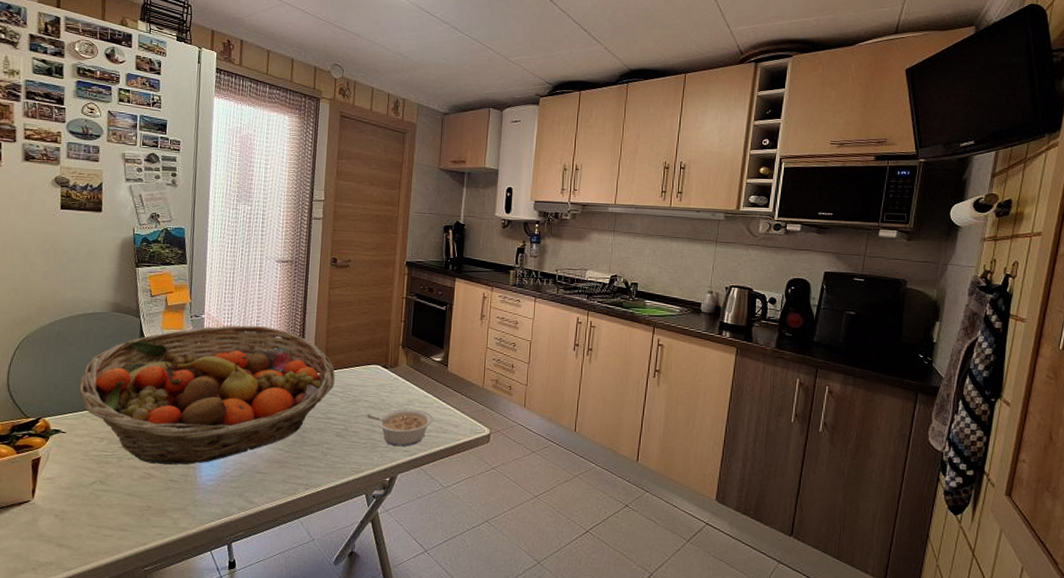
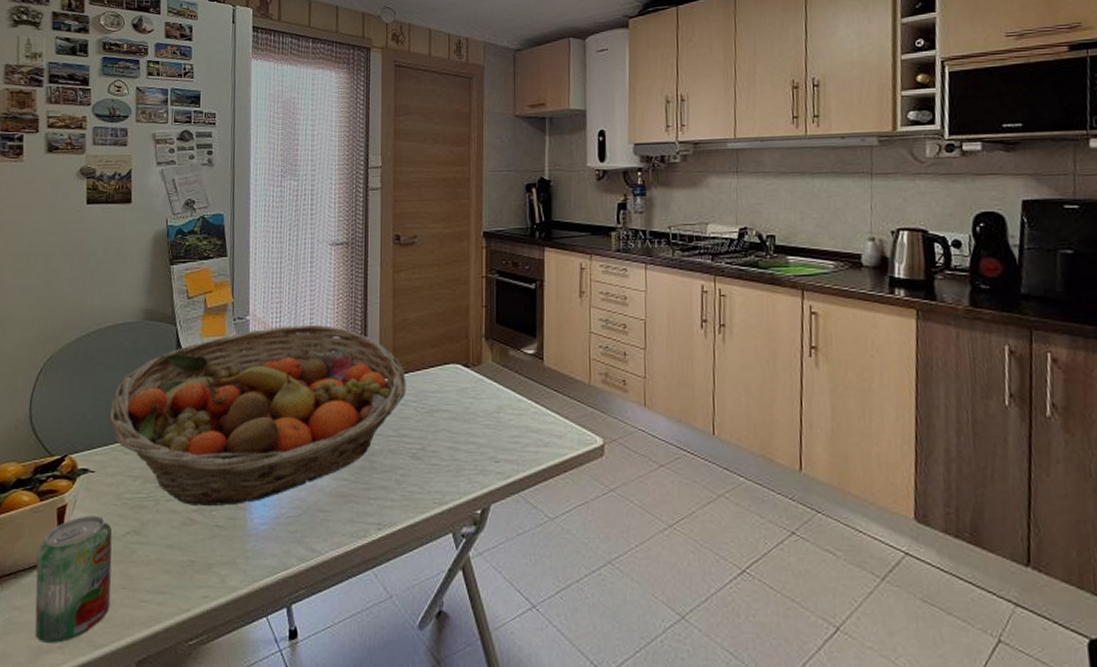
beverage can: none [12,467,81,566] -> present [35,515,113,643]
legume: present [366,408,433,447] -> none [447,418,530,467]

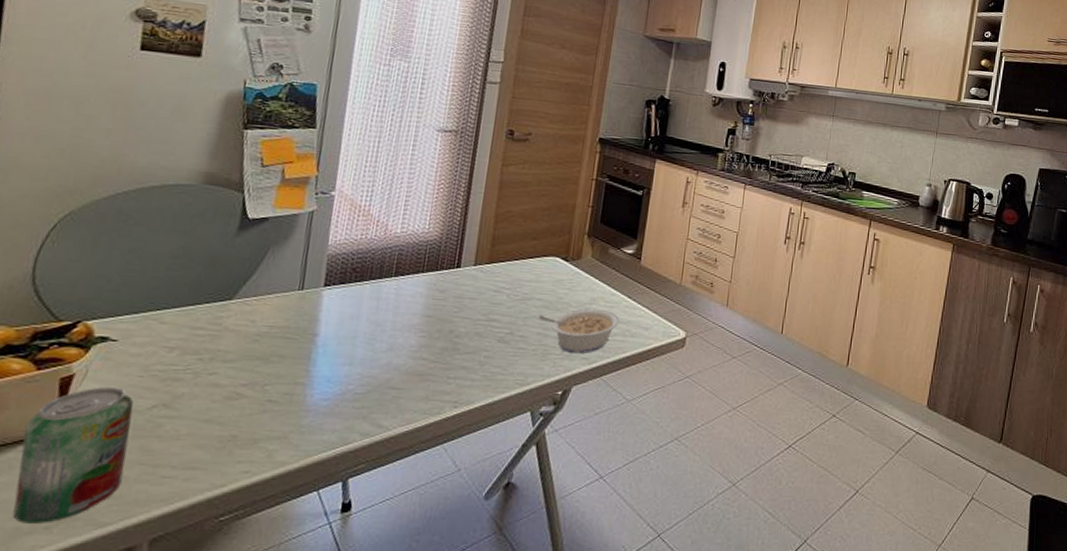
fruit basket: present [109,324,406,506] -> none [142,205,502,381]
legume: none [447,418,530,467] -> present [538,308,620,353]

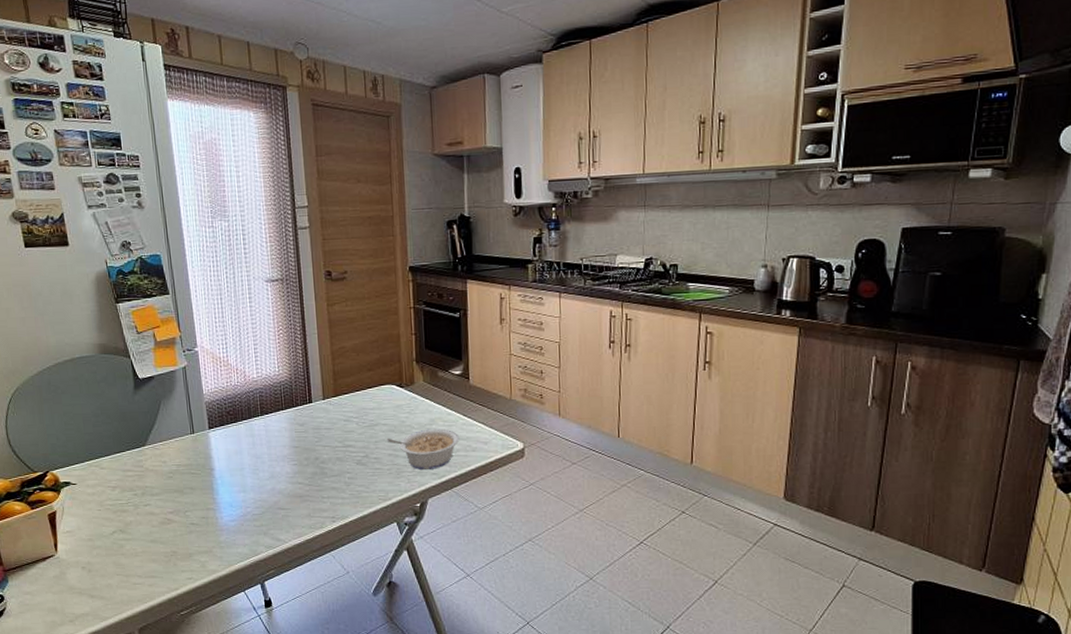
beverage can: present [12,387,134,523] -> none [36,519,109,618]

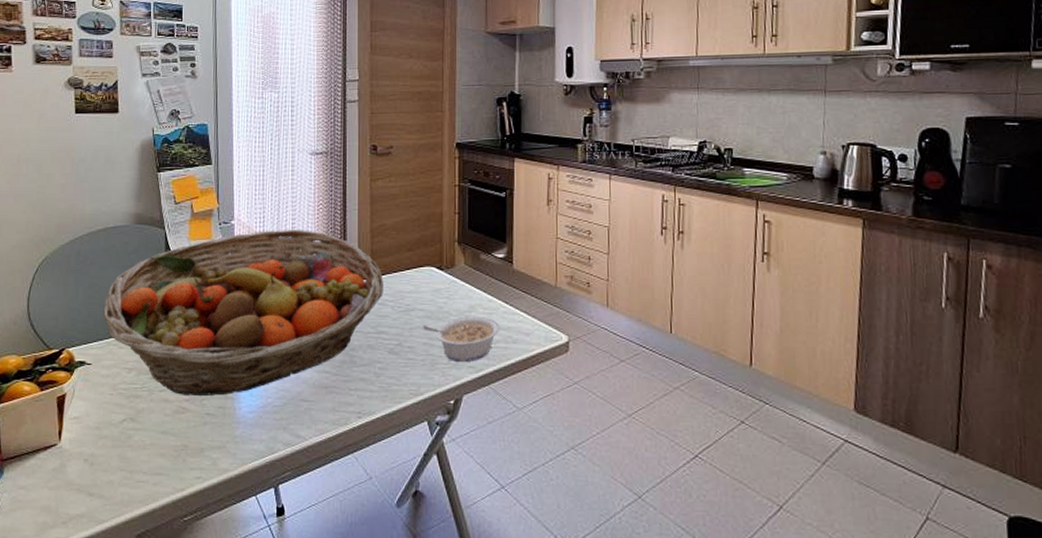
fruit basket: none [80,353,348,508] -> present [103,229,383,396]

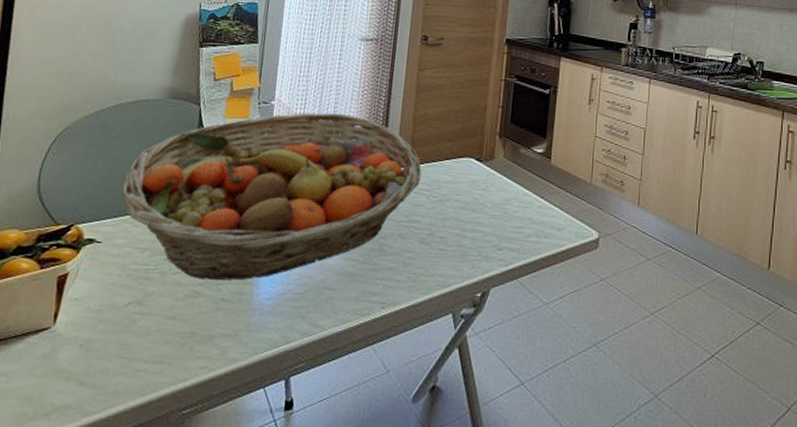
legume: present [422,316,500,362] -> none [455,209,534,255]

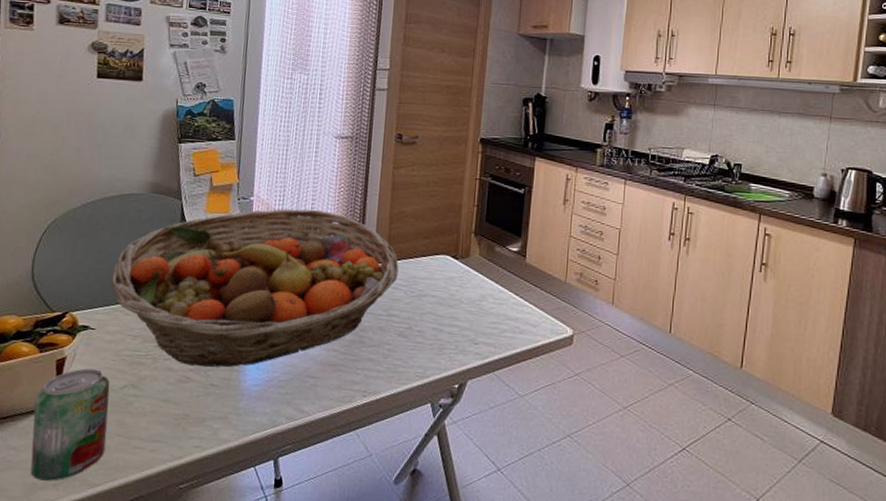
beverage can: none [21,285,114,410] -> present [30,368,110,481]

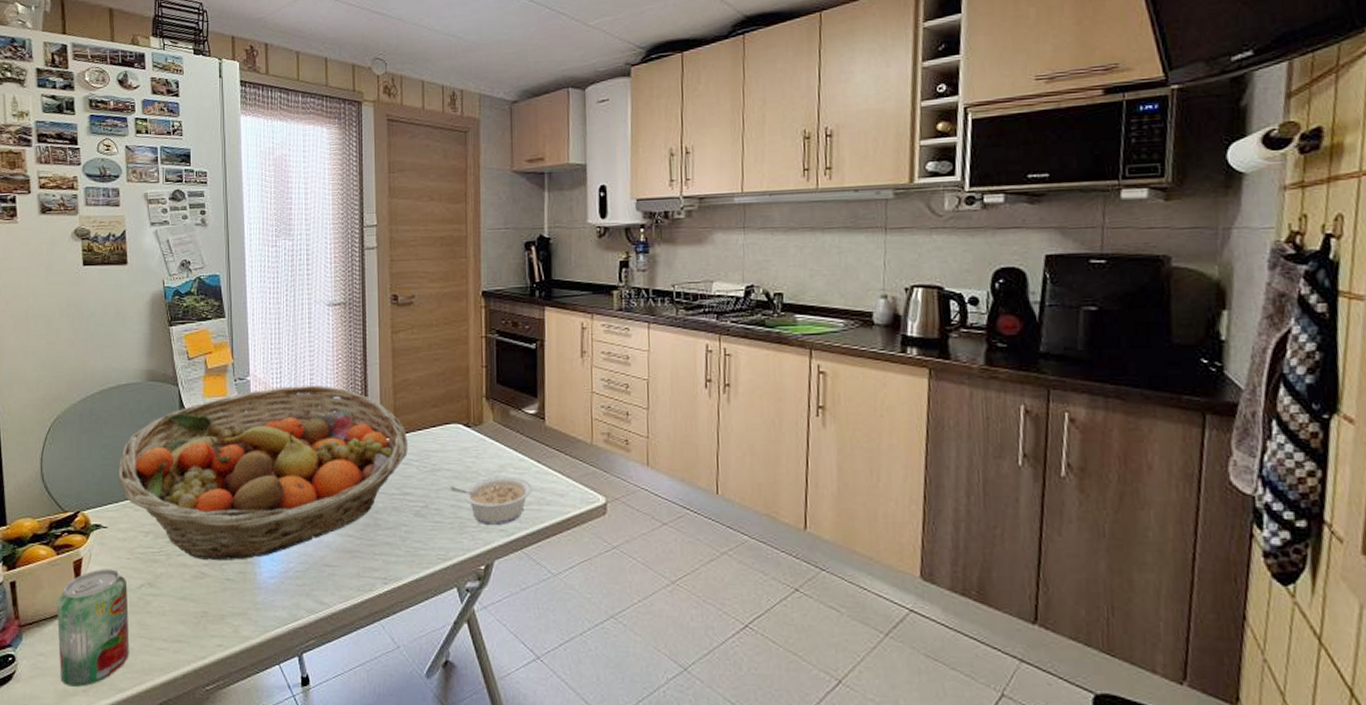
legume: none [433,305,509,349] -> present [449,477,533,525]

